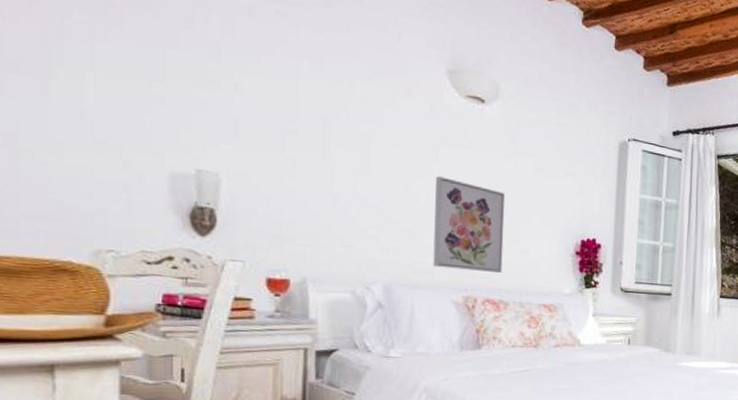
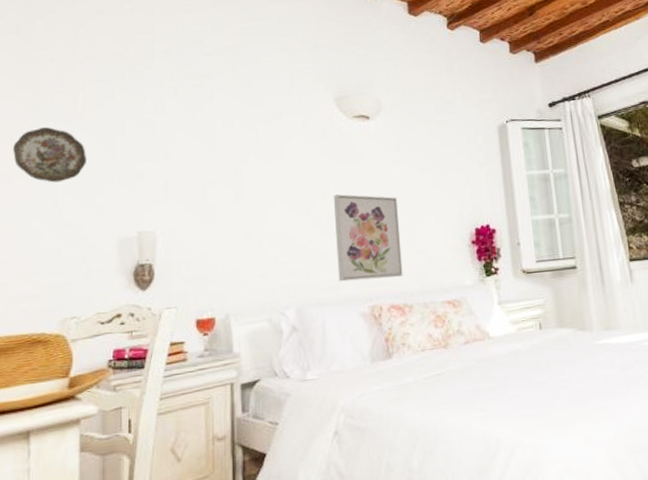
decorative plate: none [17,12,128,89] -> present [12,126,87,183]

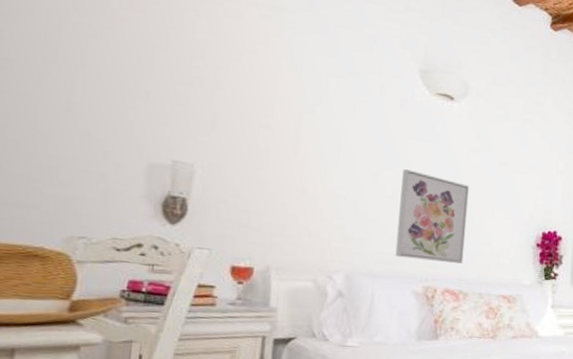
decorative plate: present [12,126,87,183] -> none [18,14,118,85]

